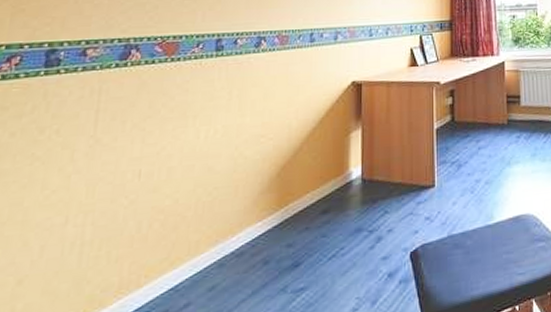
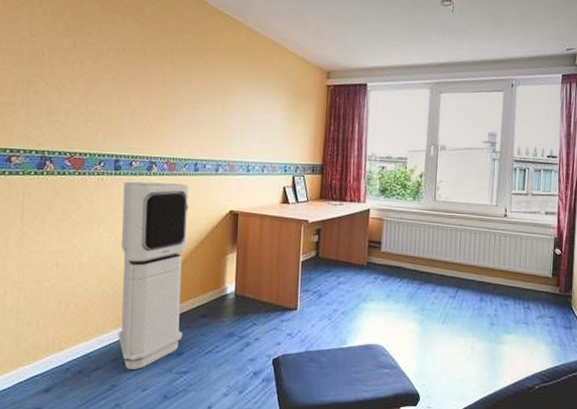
air purifier: none [216,58,304,299] -> present [118,181,189,370]

